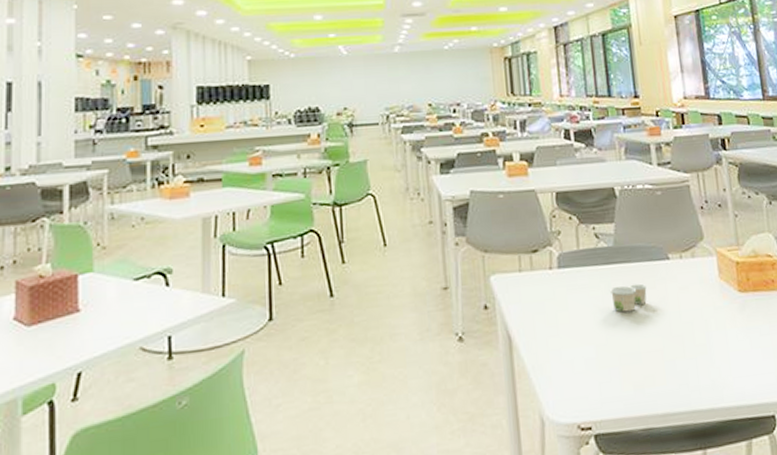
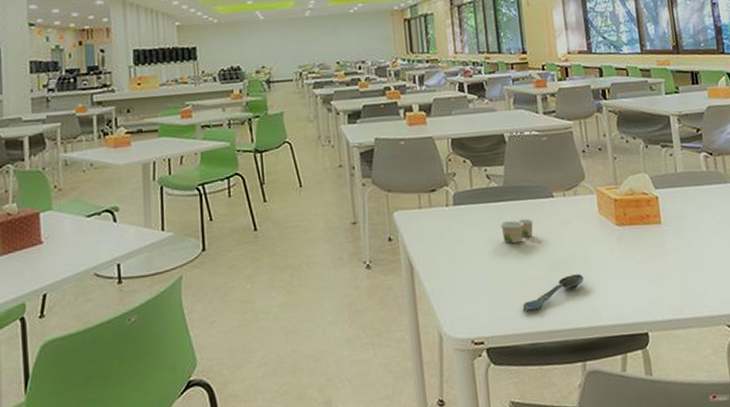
spoon: none [635,347,704,392] -> present [522,274,584,313]

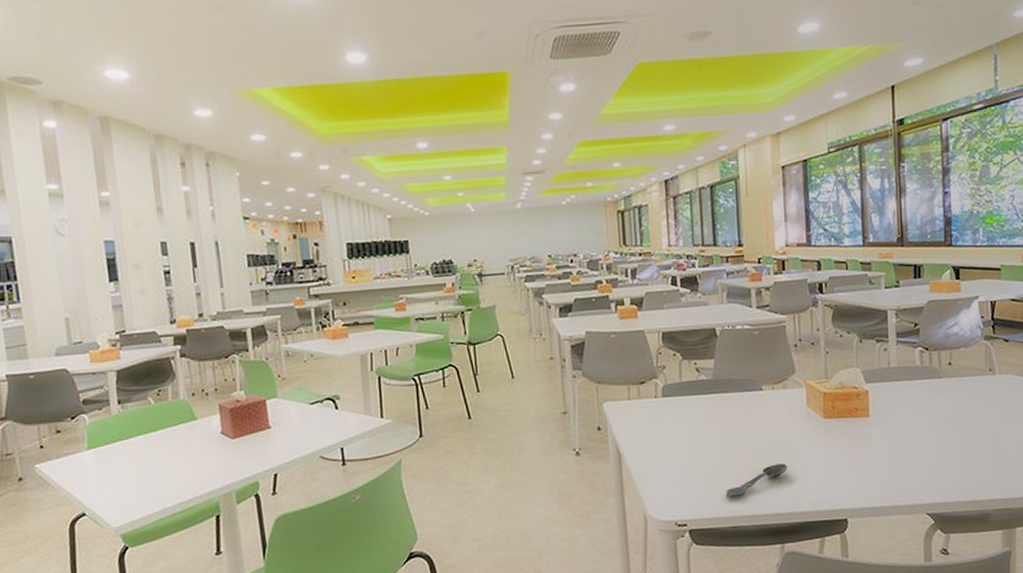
paper cup: present [500,218,533,244] -> none [708,410,741,434]

